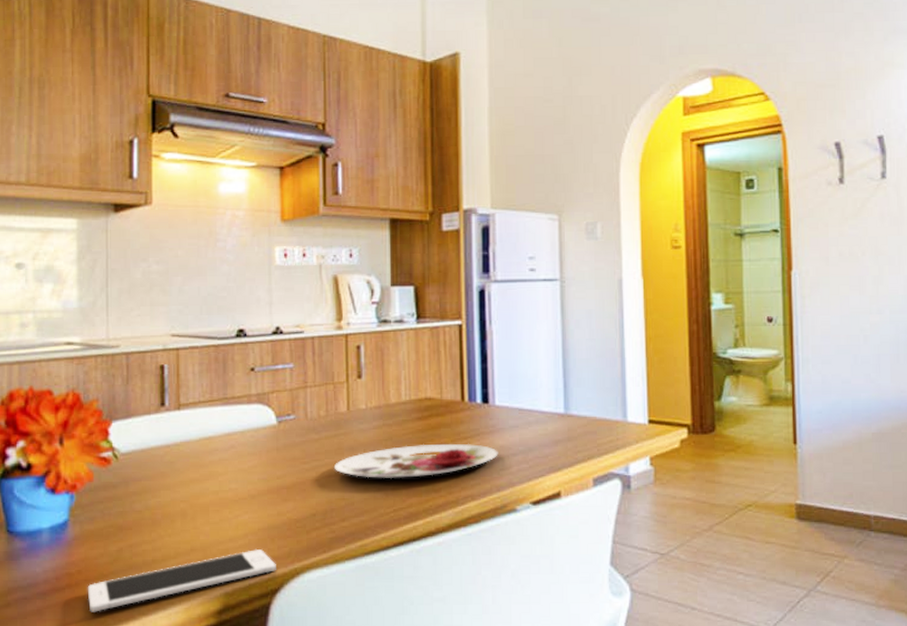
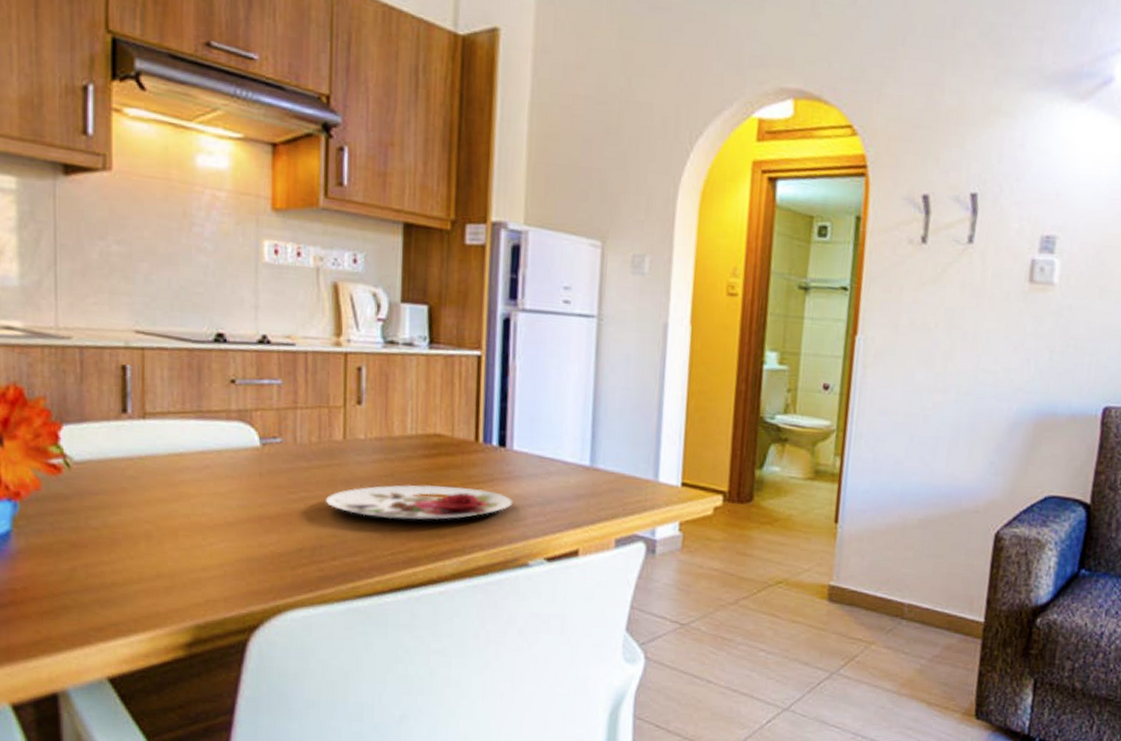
cell phone: present [87,548,276,612] -> none [34,580,256,634]

